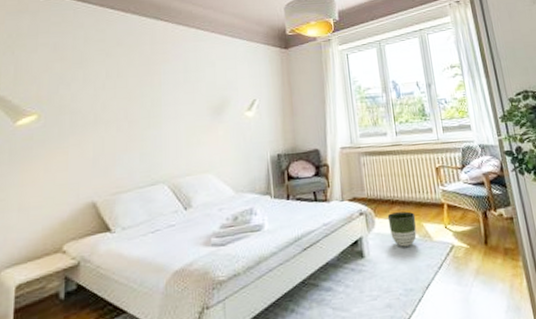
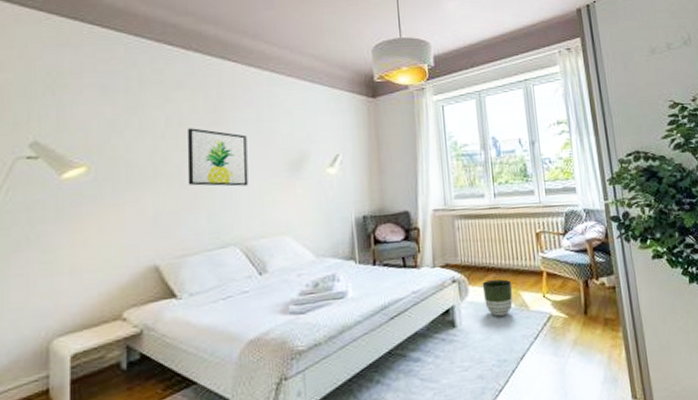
wall art: none [123,79,176,130] -> present [187,128,248,187]

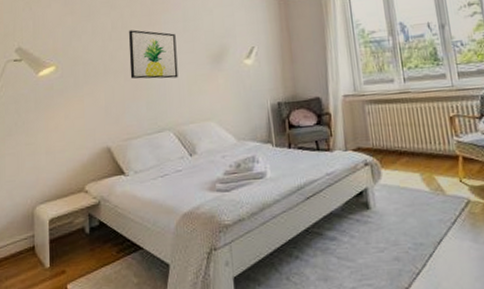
planter: present [482,279,513,316] -> none [394,163,428,200]

